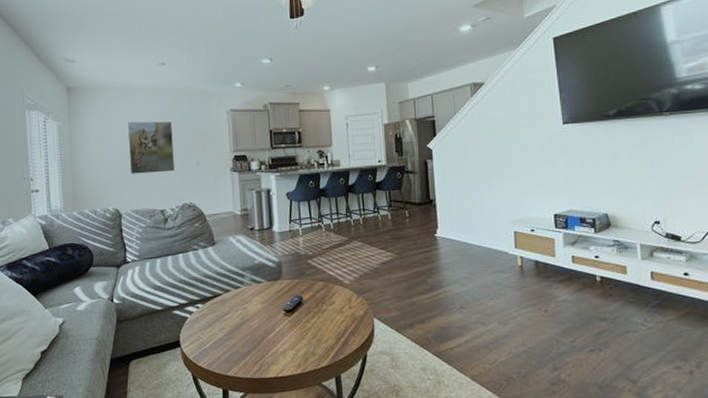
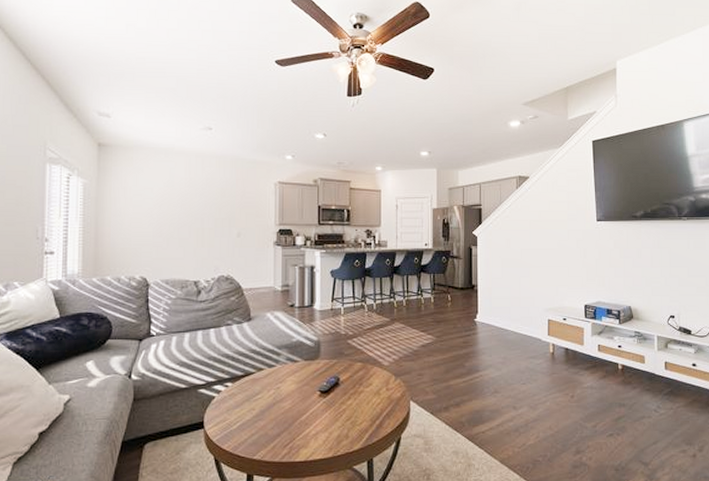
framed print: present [128,121,175,174] -> none [164,186,214,241]

